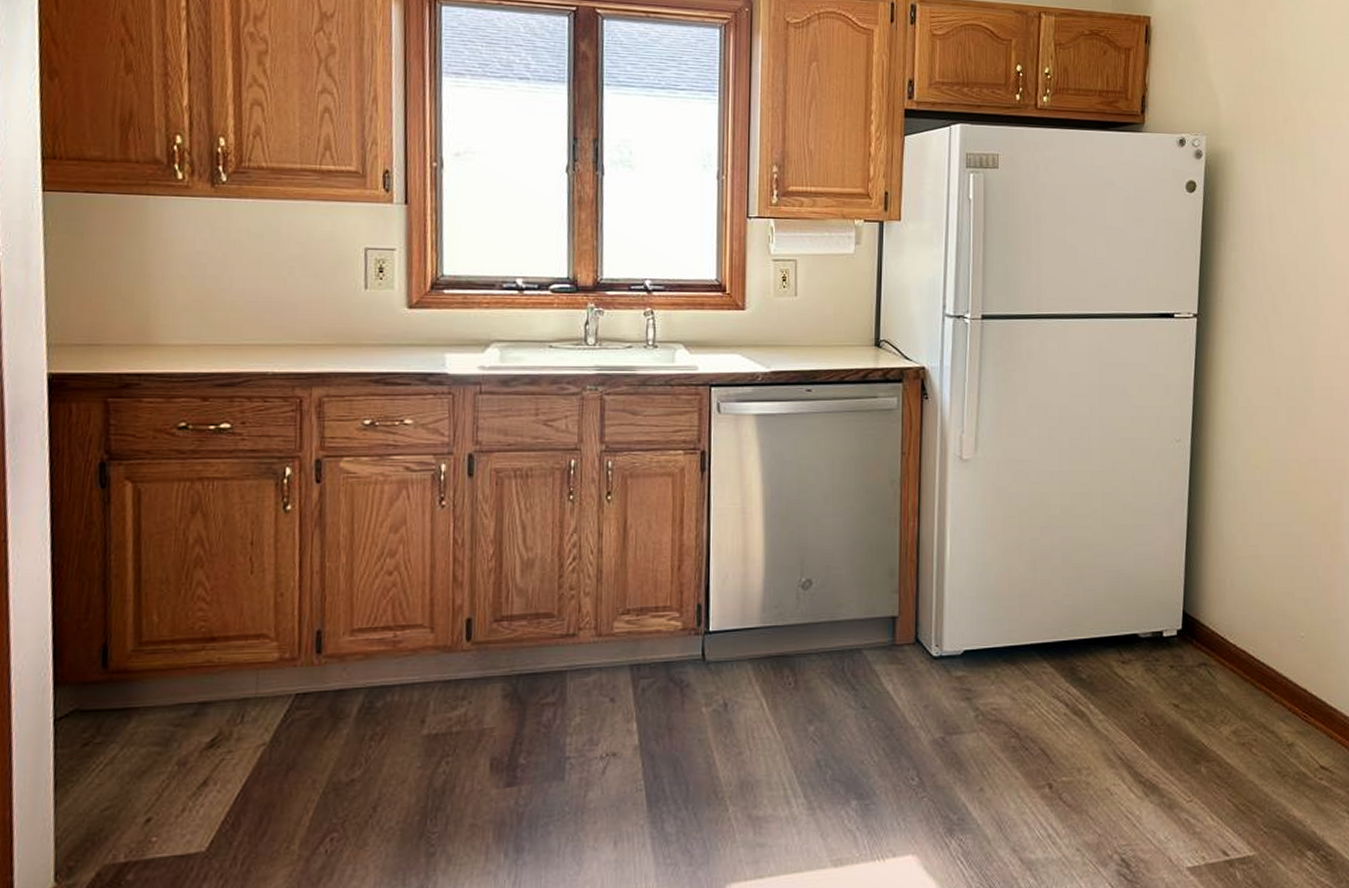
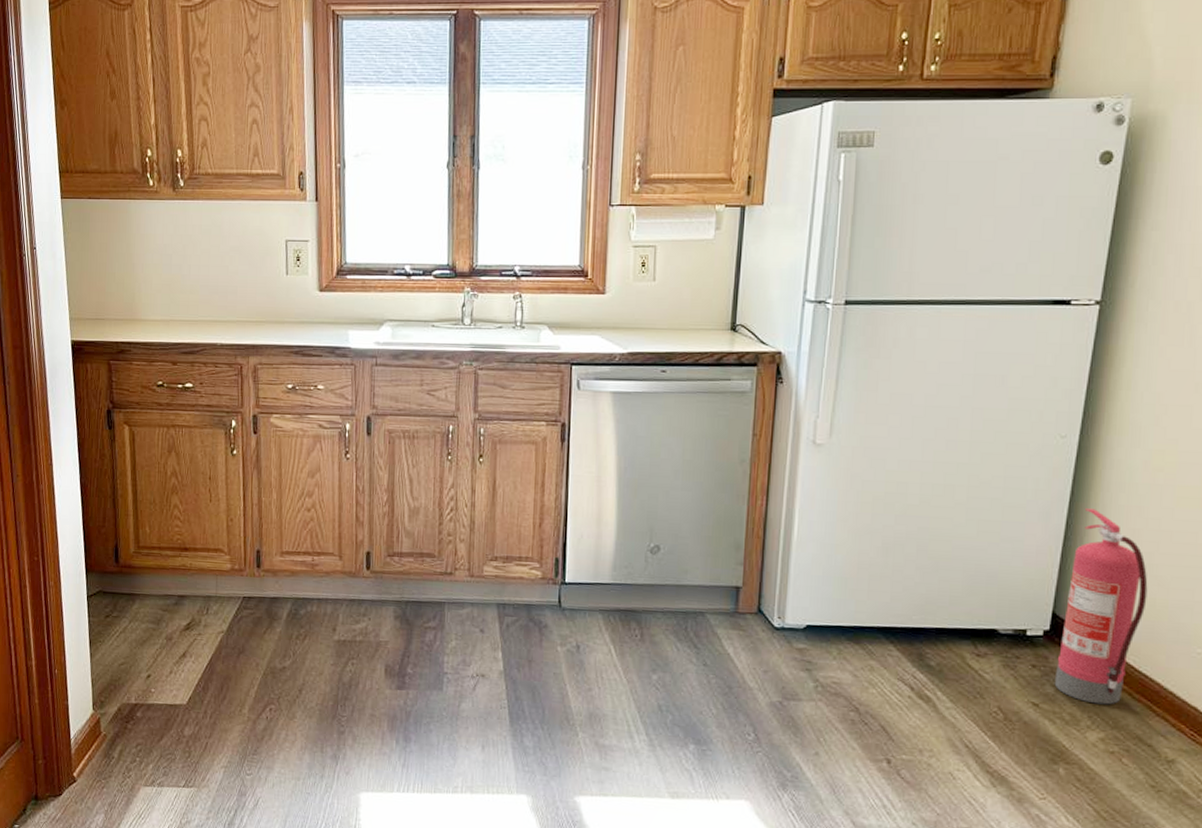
fire extinguisher: none [1190,507,1258,698] -> present [1054,508,1148,705]

